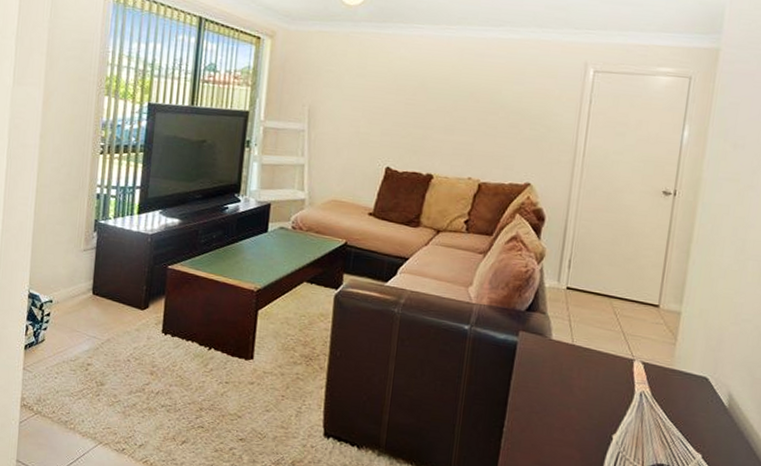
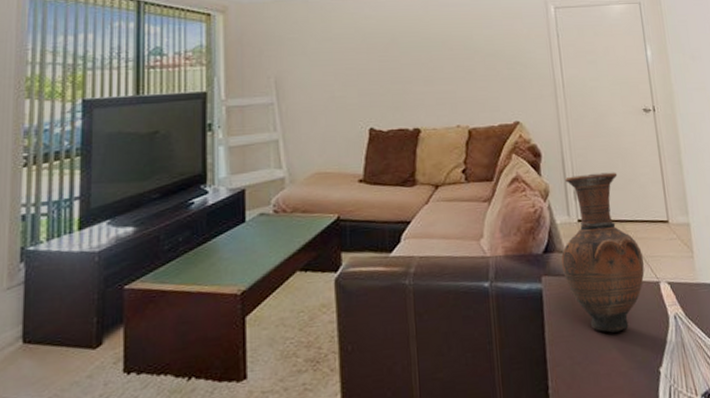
vase: none [540,244,624,395] -> present [561,172,645,333]

